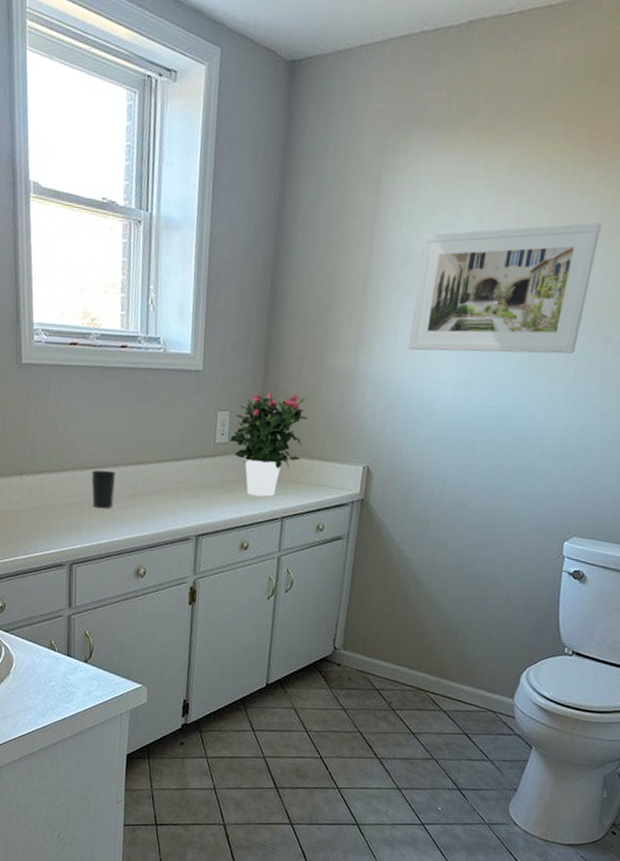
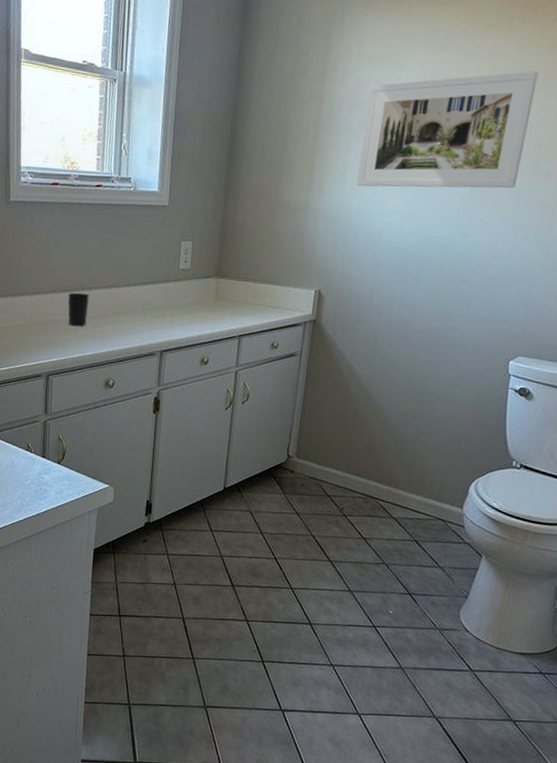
potted flower: present [229,392,308,497] -> none [191,224,264,317]

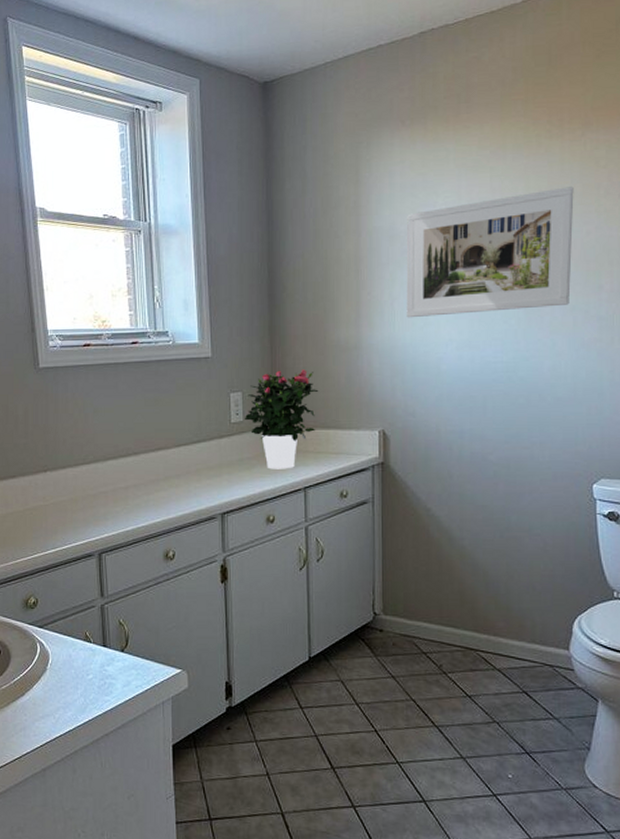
cup: present [68,292,89,327] -> none [114,459,137,497]
potted flower: none [191,224,264,317] -> present [244,369,319,469]

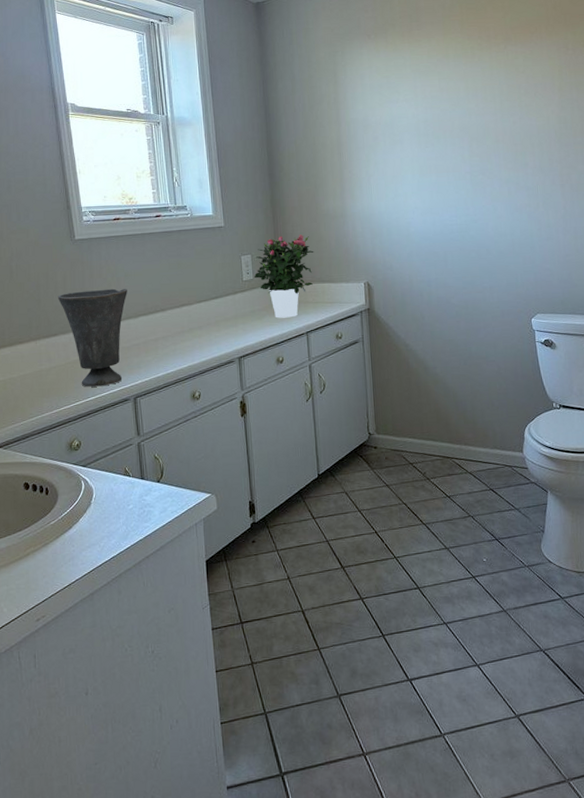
vase: none [17,426,96,538] -> present [57,288,127,387]
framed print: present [406,187,574,318] -> none [376,87,504,191]

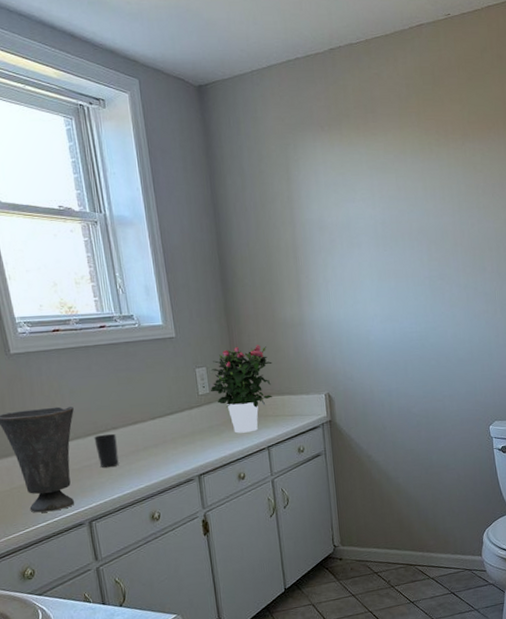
cup: none [144,315,165,348] -> present [94,433,119,468]

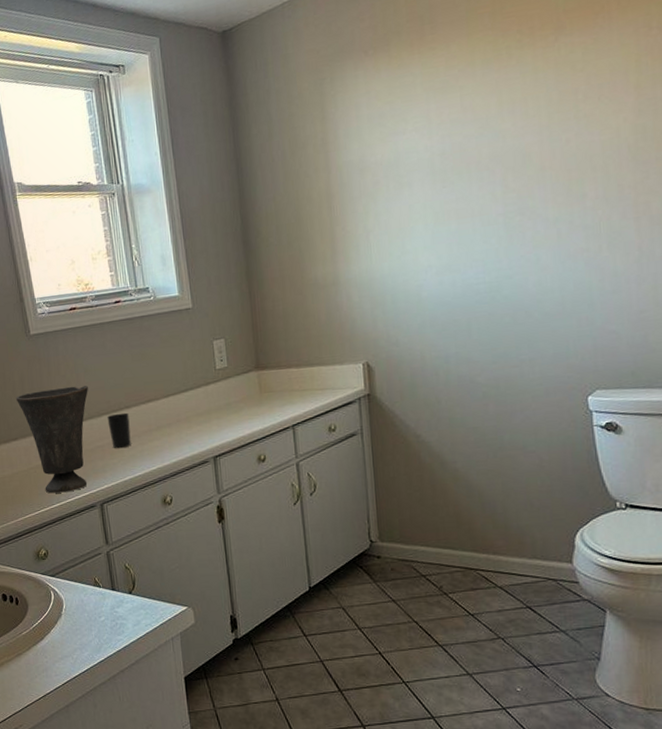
potted flower: present [210,345,272,434] -> none [228,310,300,411]

